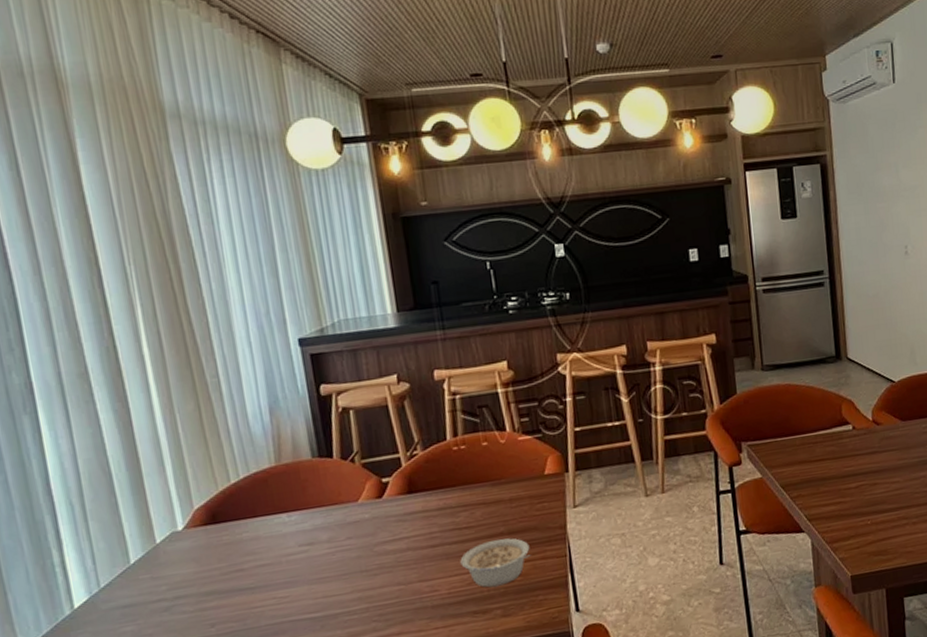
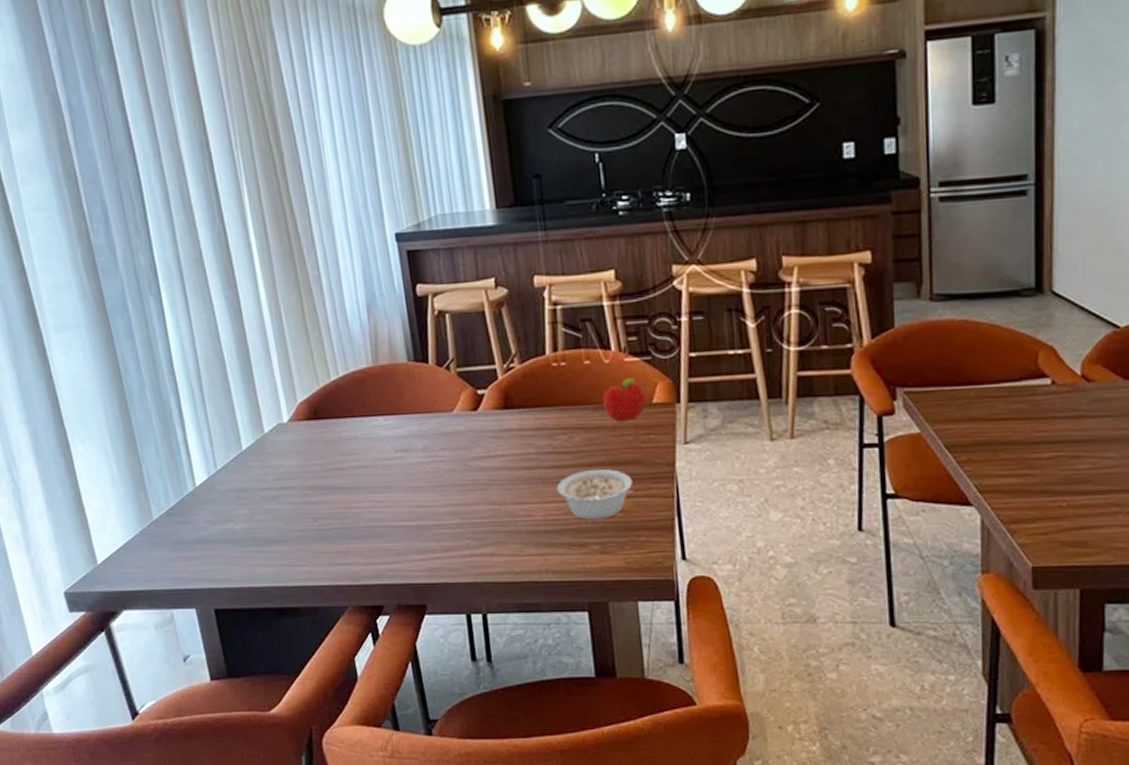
fruit: none [499,454,539,495] -> present [602,378,646,423]

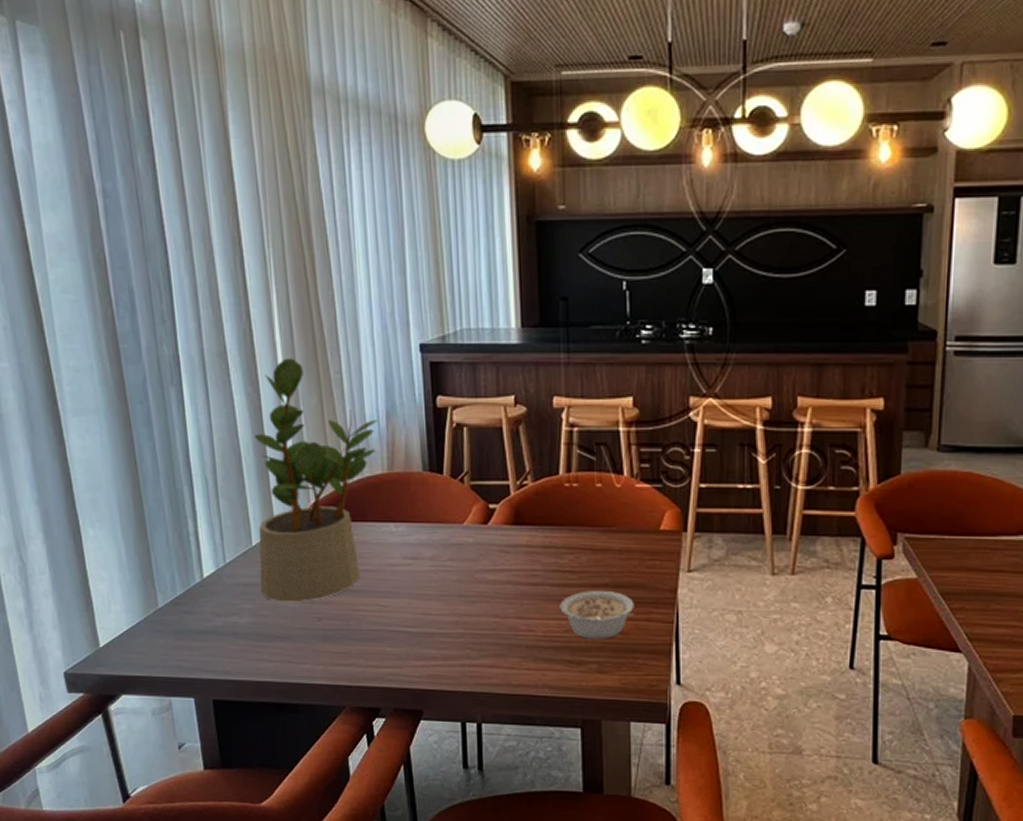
potted plant: none [236,257,359,505] -> present [254,358,378,603]
fruit: present [602,378,646,423] -> none [610,504,653,547]

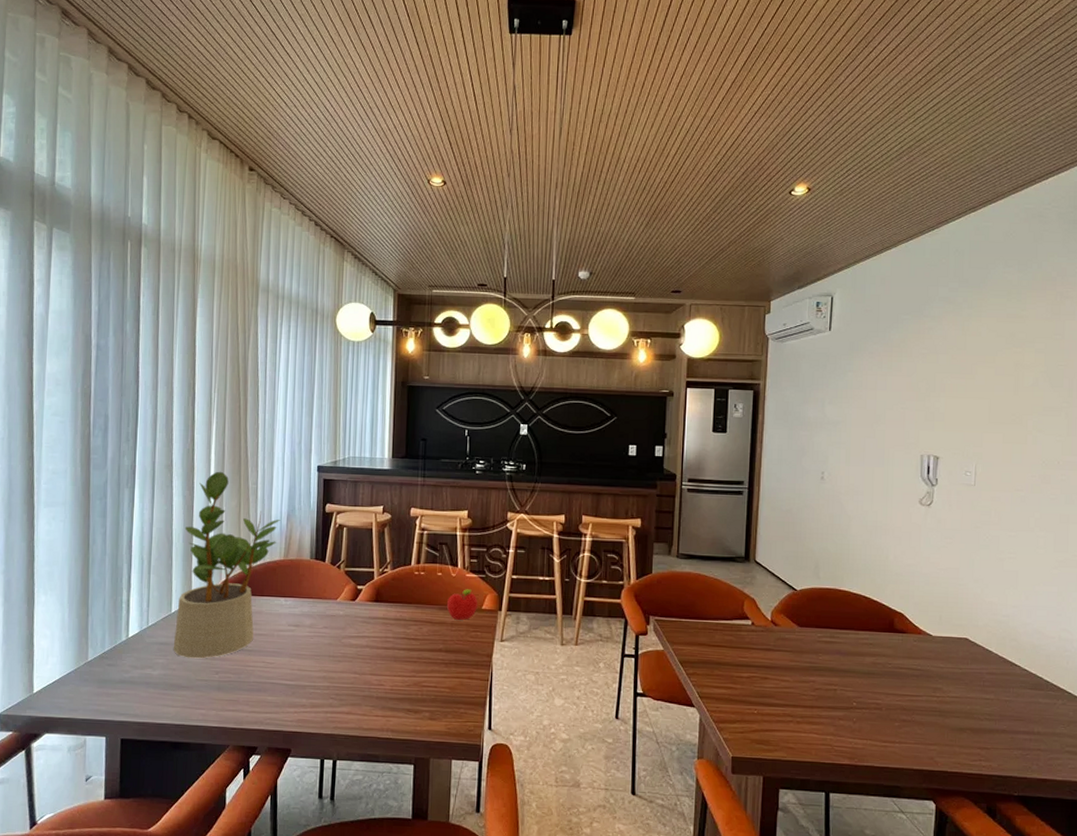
legume: present [560,591,635,640] -> none [404,654,460,693]
fruit: none [610,504,653,547] -> present [446,589,477,621]

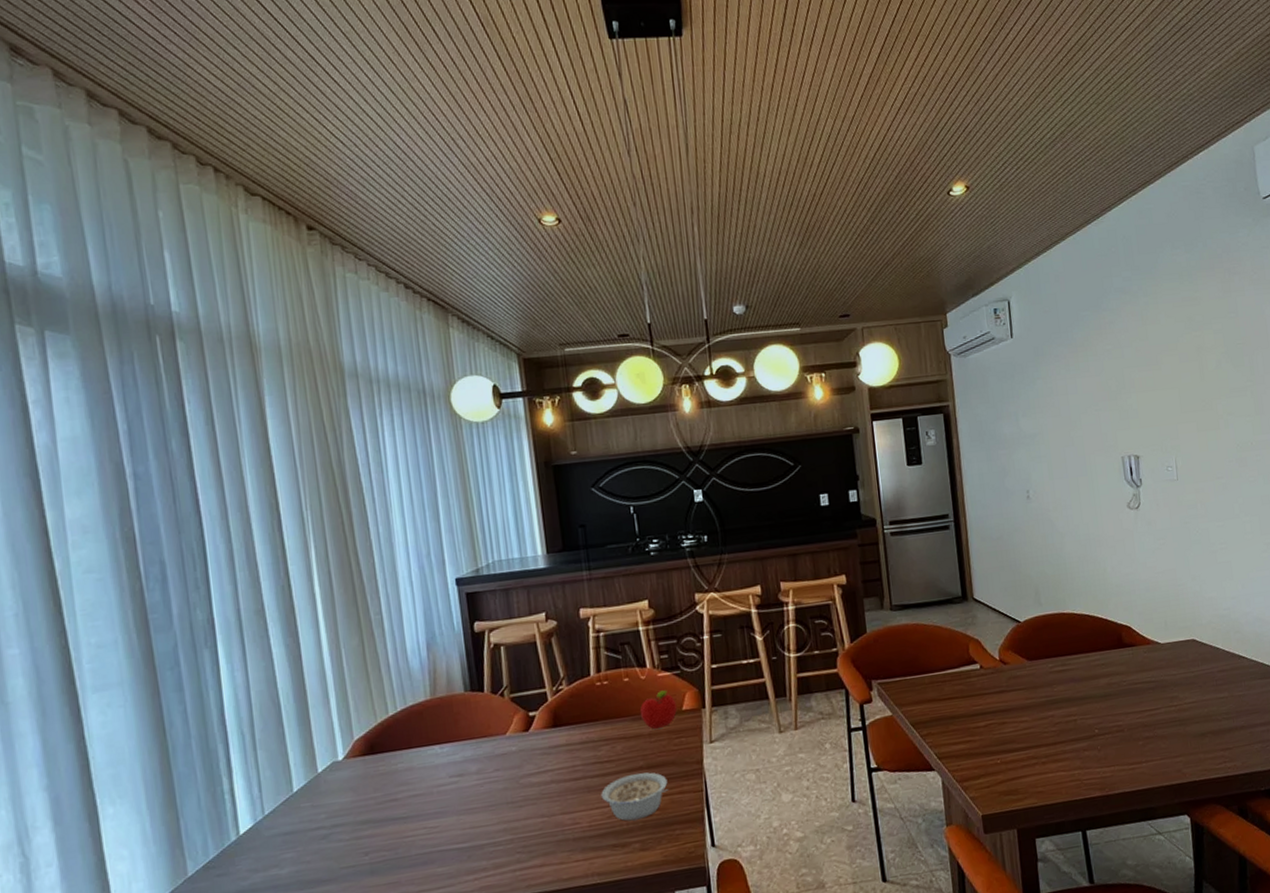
potted plant: present [173,471,281,659] -> none [293,606,419,845]
legume: none [404,654,460,693] -> present [601,772,669,821]

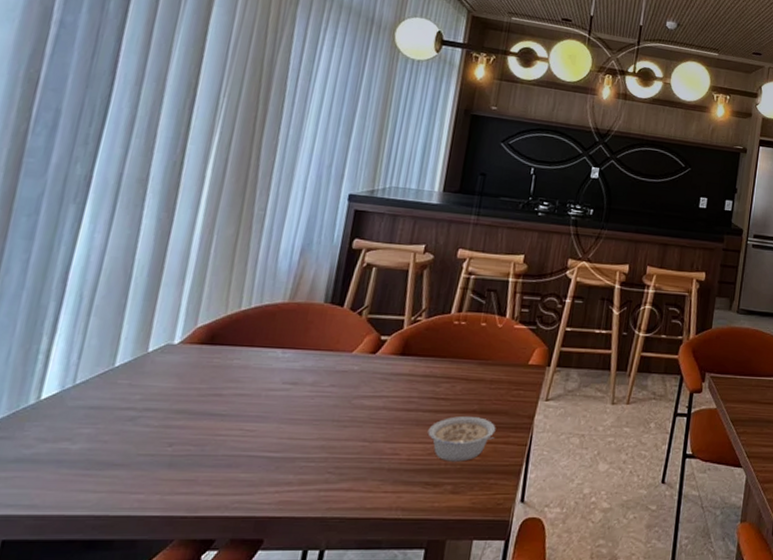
fruit: present [640,690,677,730] -> none [487,342,524,378]

